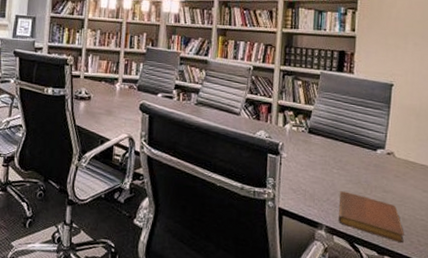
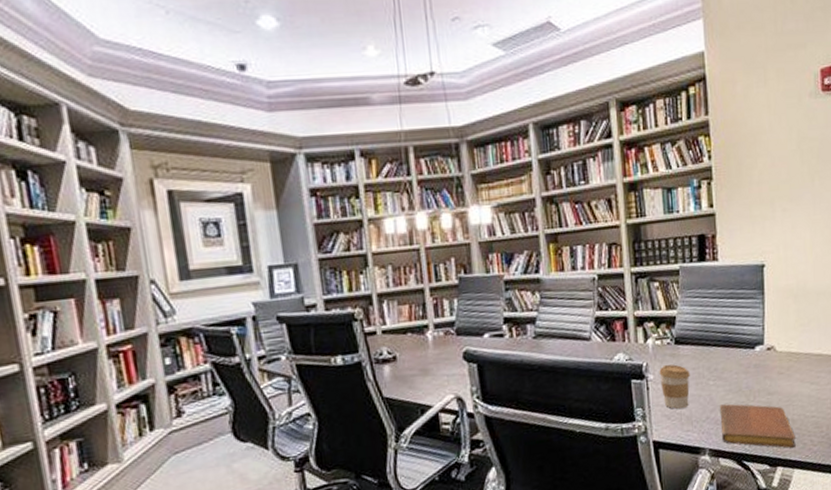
coffee cup: none [292,147,318,186] -> present [659,364,690,409]

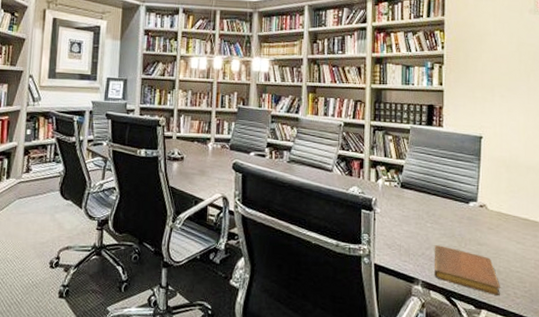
coffee cup: present [659,364,690,409] -> none [385,202,411,241]

